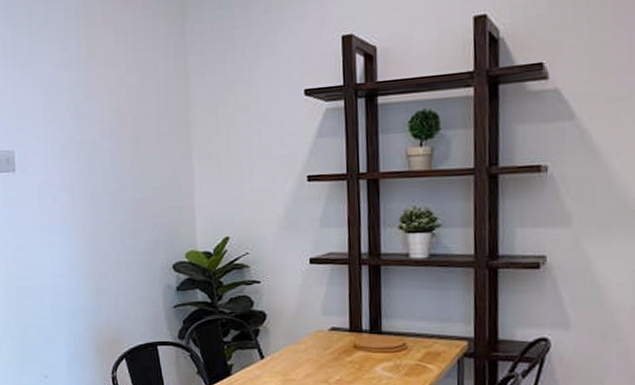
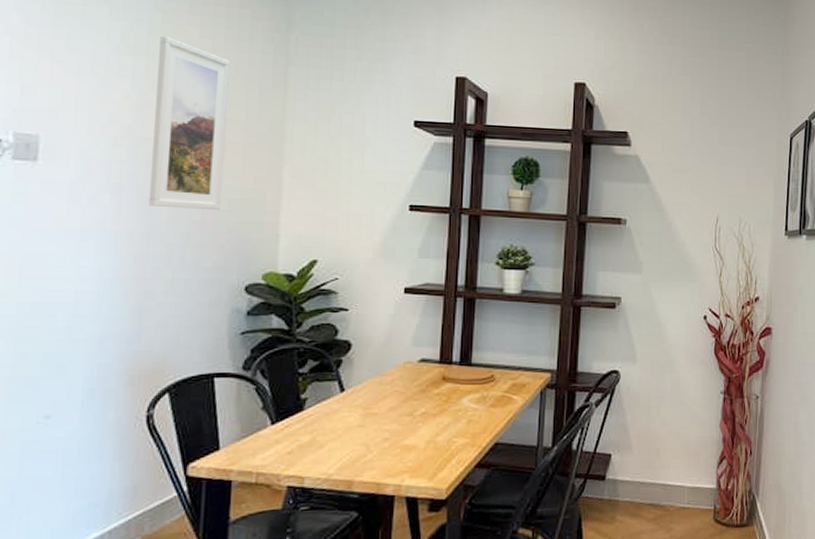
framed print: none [86,48,147,200] -> present [149,35,230,211]

